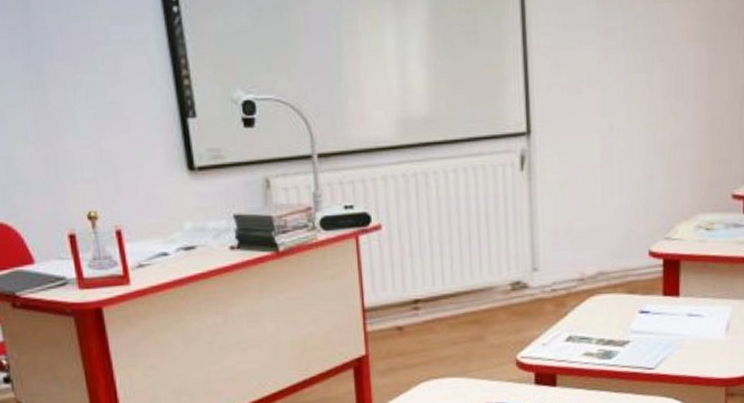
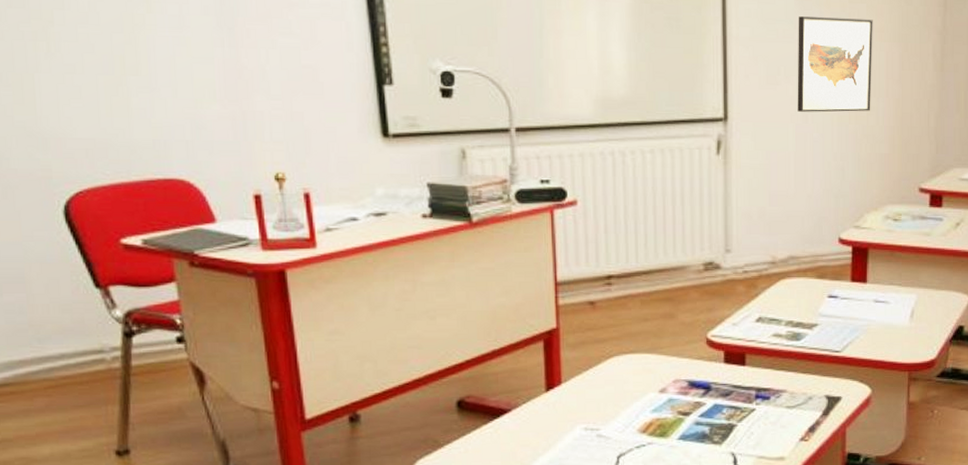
wall art: none [600,19,680,121] -> present [797,16,873,112]

